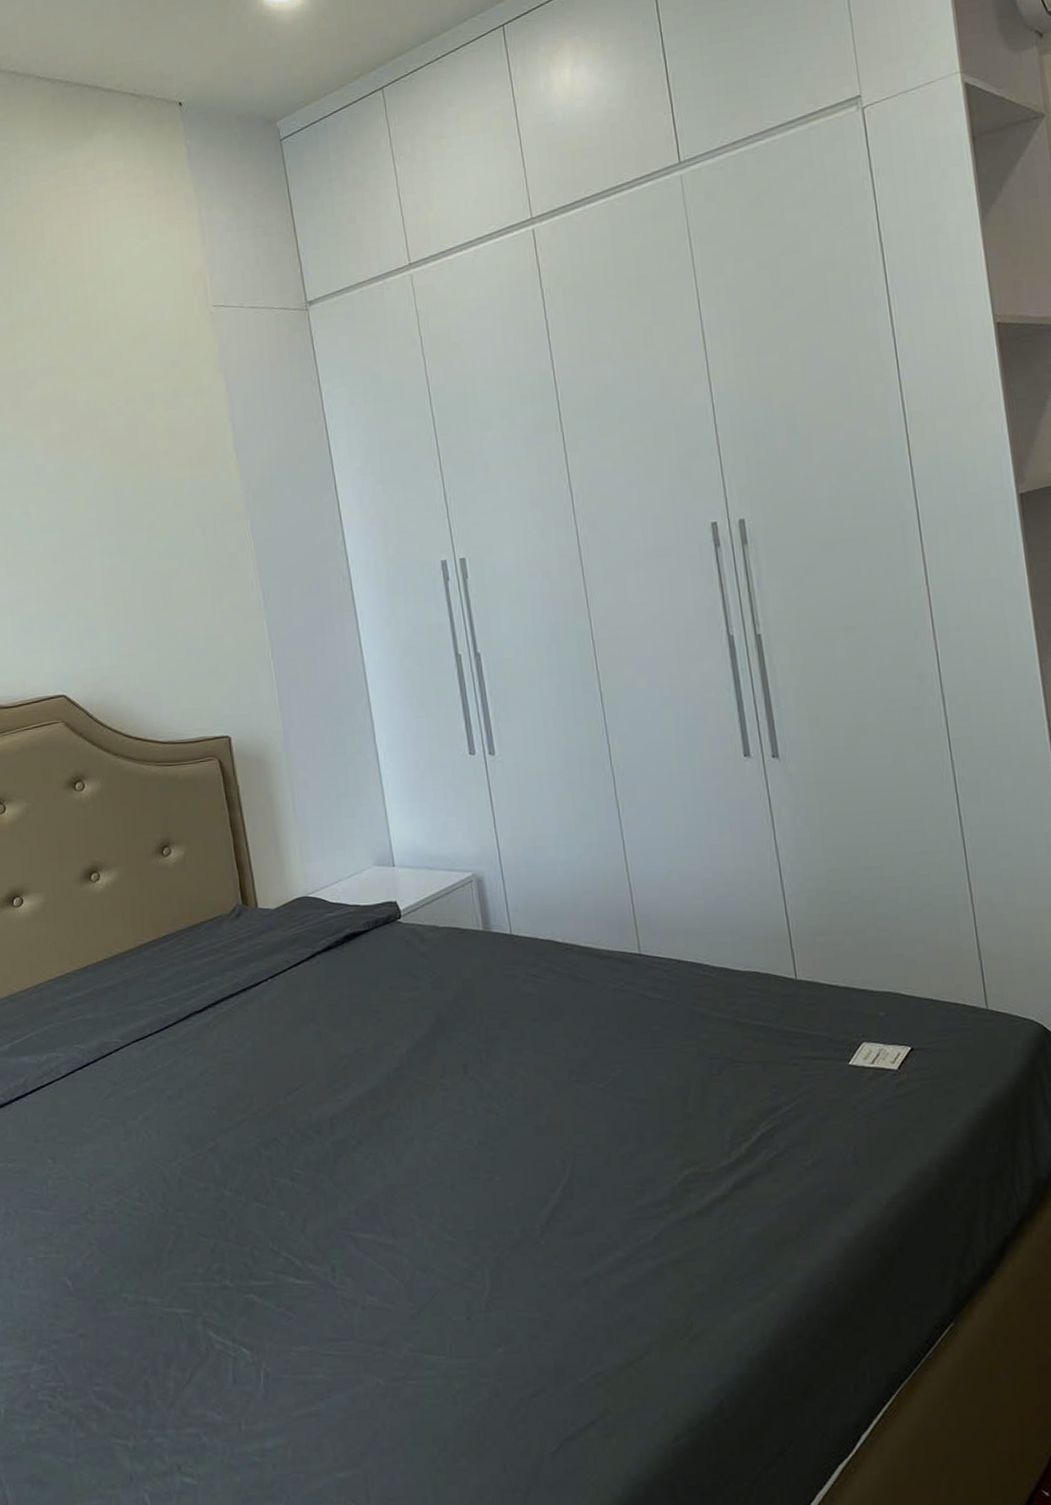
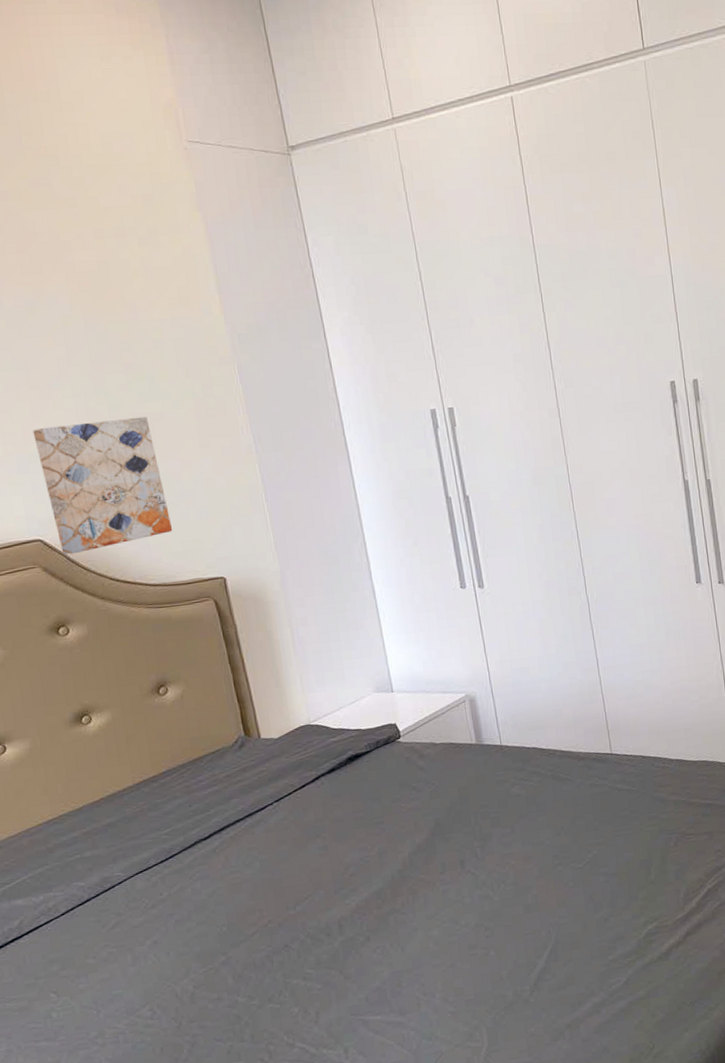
wall art: none [64,574,183,711] -> present [32,416,173,555]

